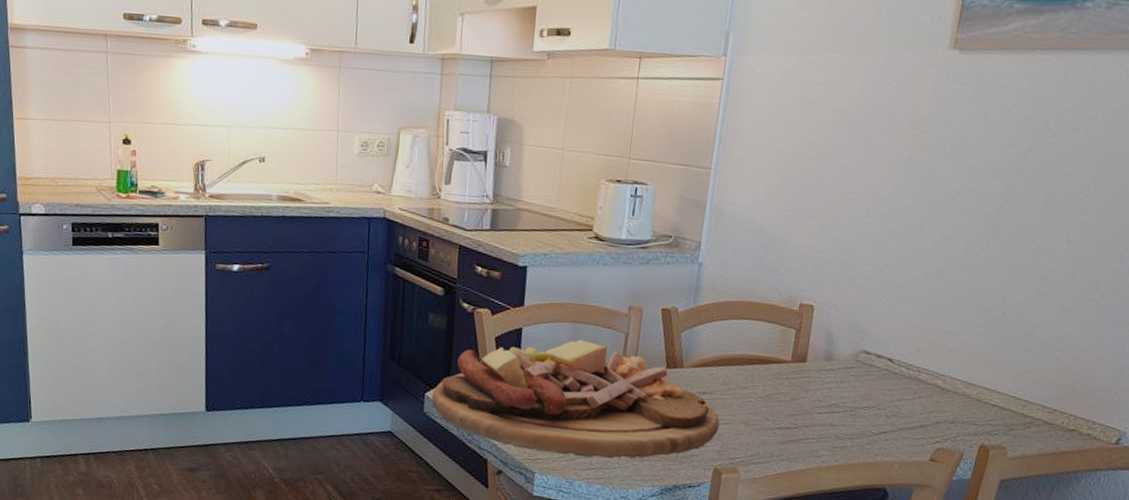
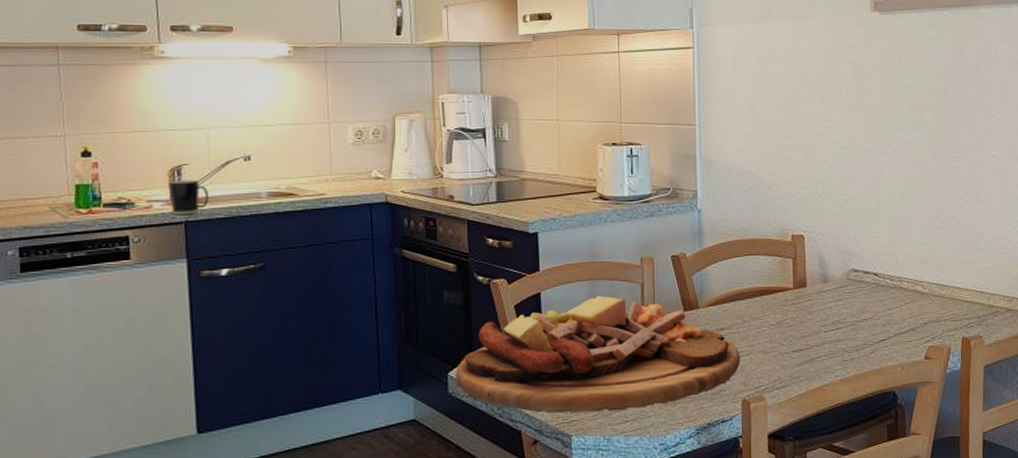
mug: none [193,174,227,209] -> present [168,179,210,215]

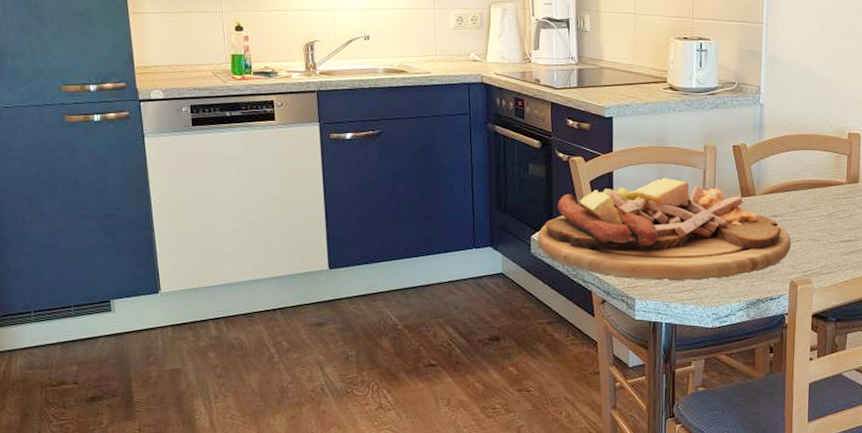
mug: present [168,179,210,215] -> none [304,54,337,85]

